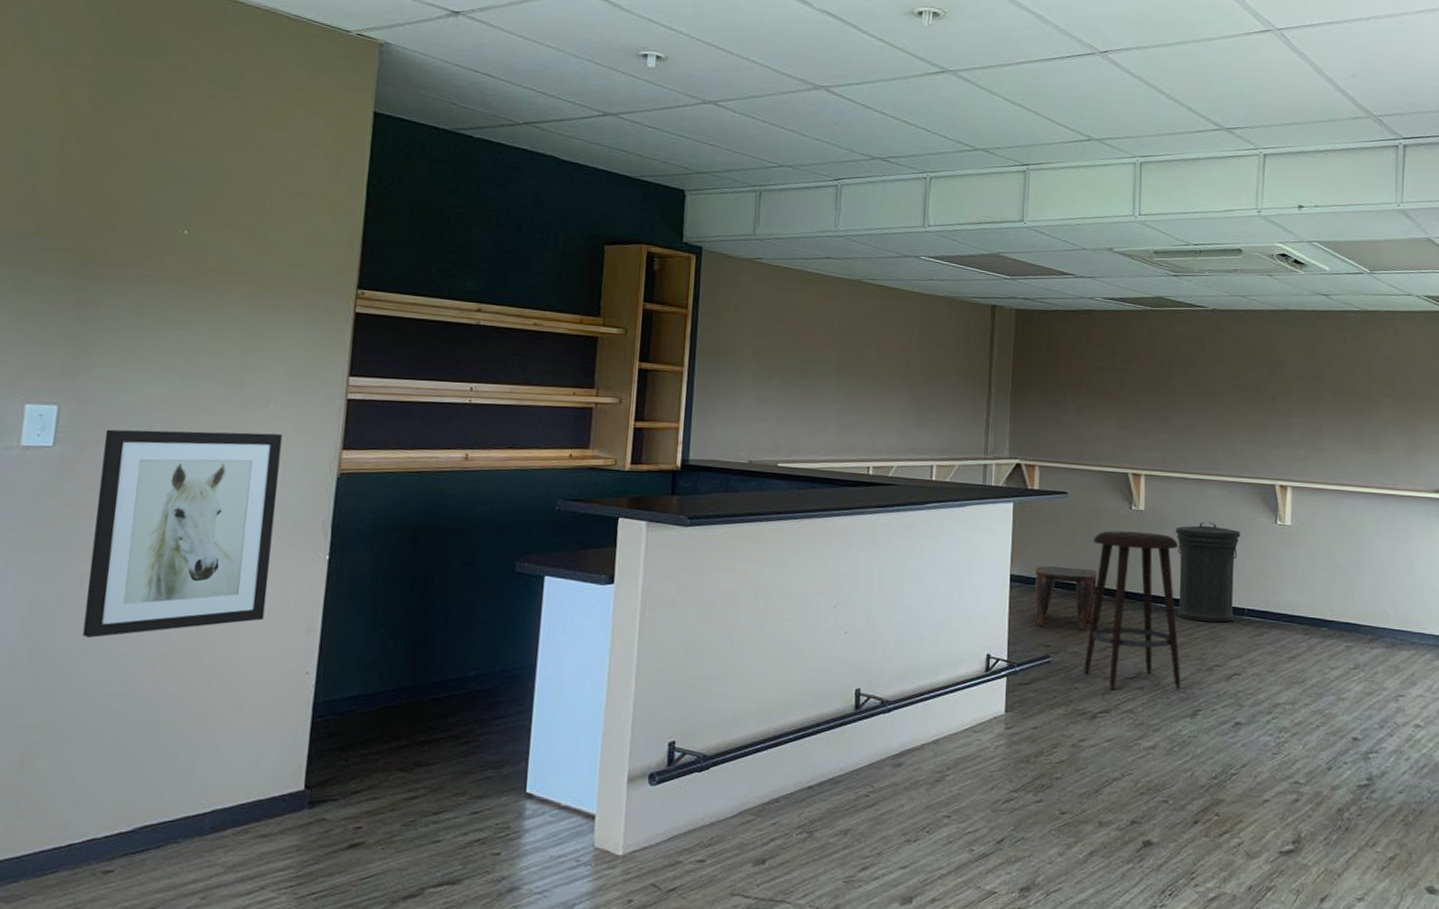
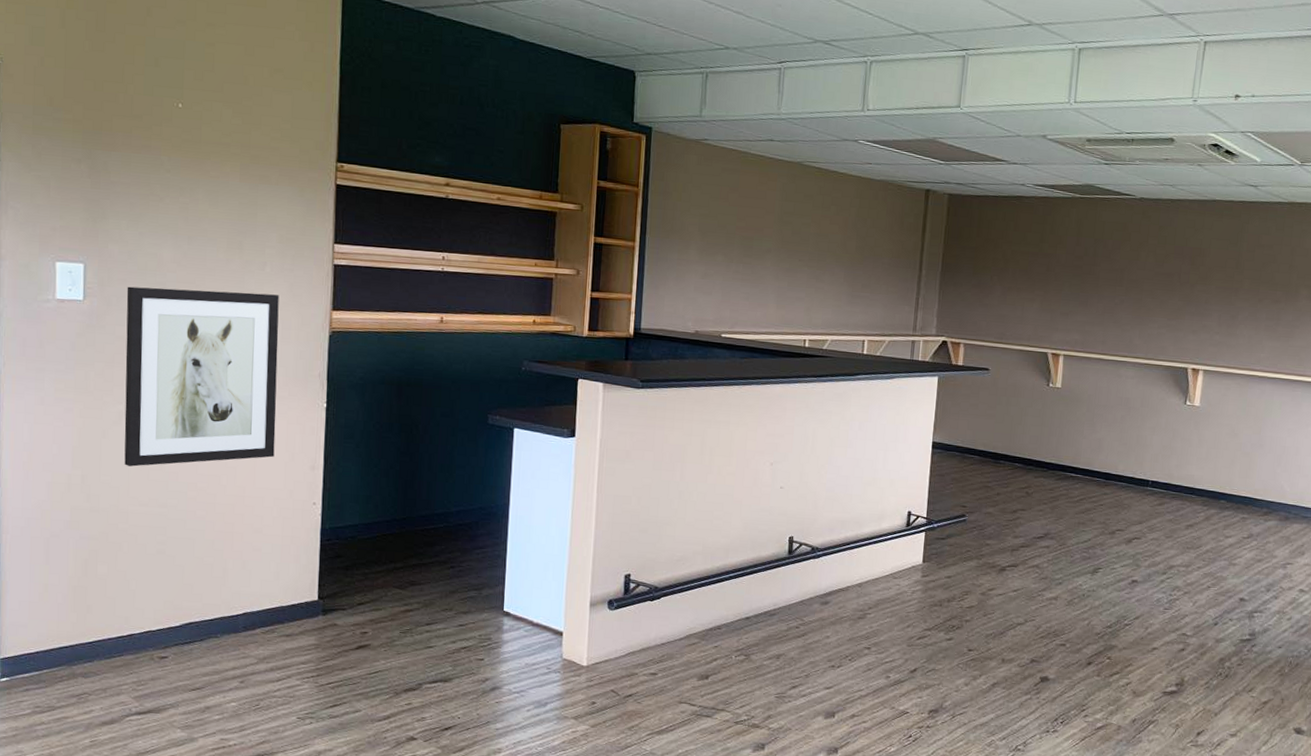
stool: present [1035,565,1097,630] -> none [954,435,1013,494]
stool: present [1084,531,1181,691] -> none [996,405,1092,550]
trash can: present [1175,522,1240,623] -> none [1085,400,1151,492]

